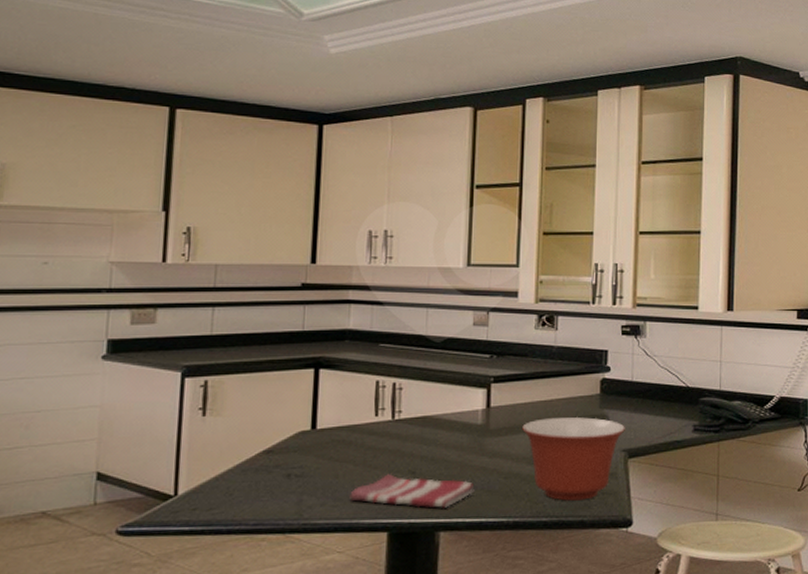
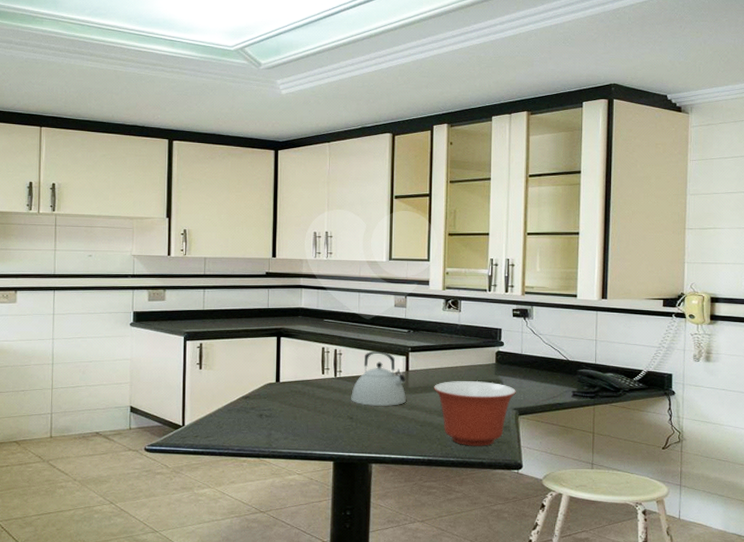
dish towel: present [349,474,475,508] -> none [305,418,398,446]
kettle: none [413,383,487,456] -> present [351,351,406,407]

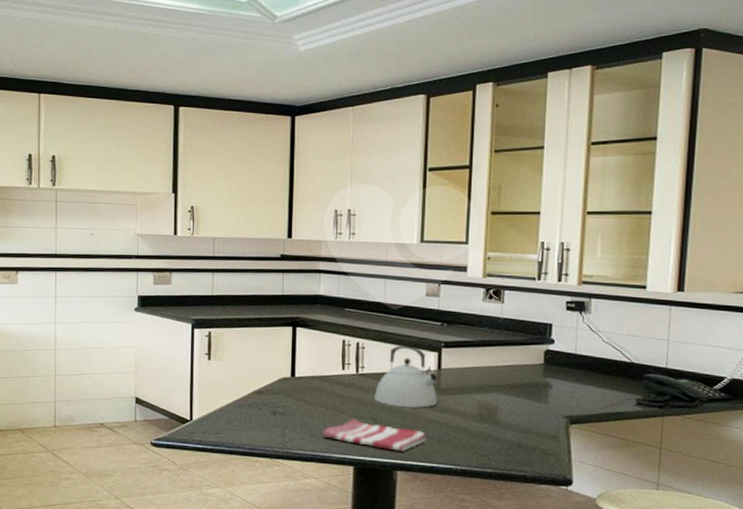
dish towel: none [305,418,398,446] -> present [322,419,427,452]
mixing bowl: present [434,380,516,446] -> none [470,382,568,458]

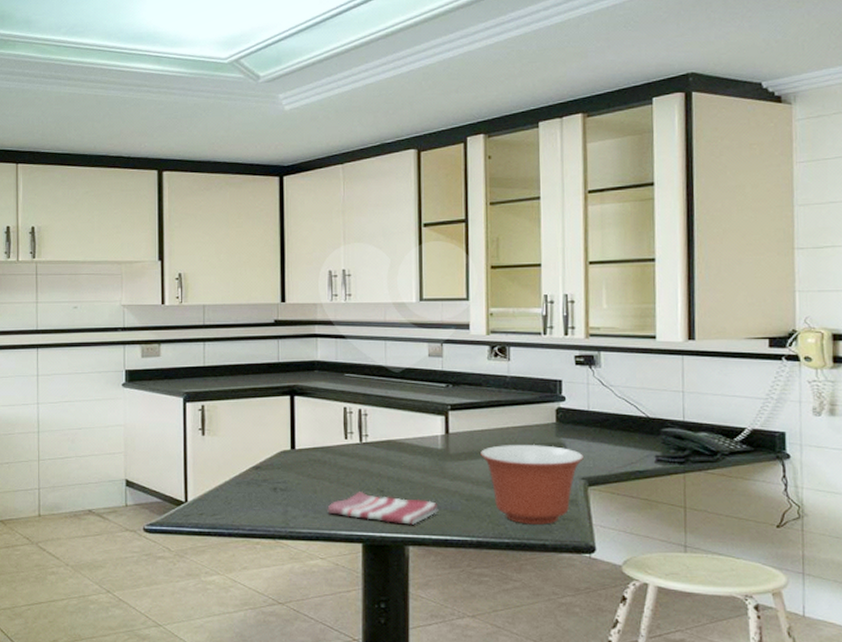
kettle: present [374,345,438,408] -> none [380,410,447,477]
mixing bowl: none [470,382,568,458] -> present [481,444,584,525]

